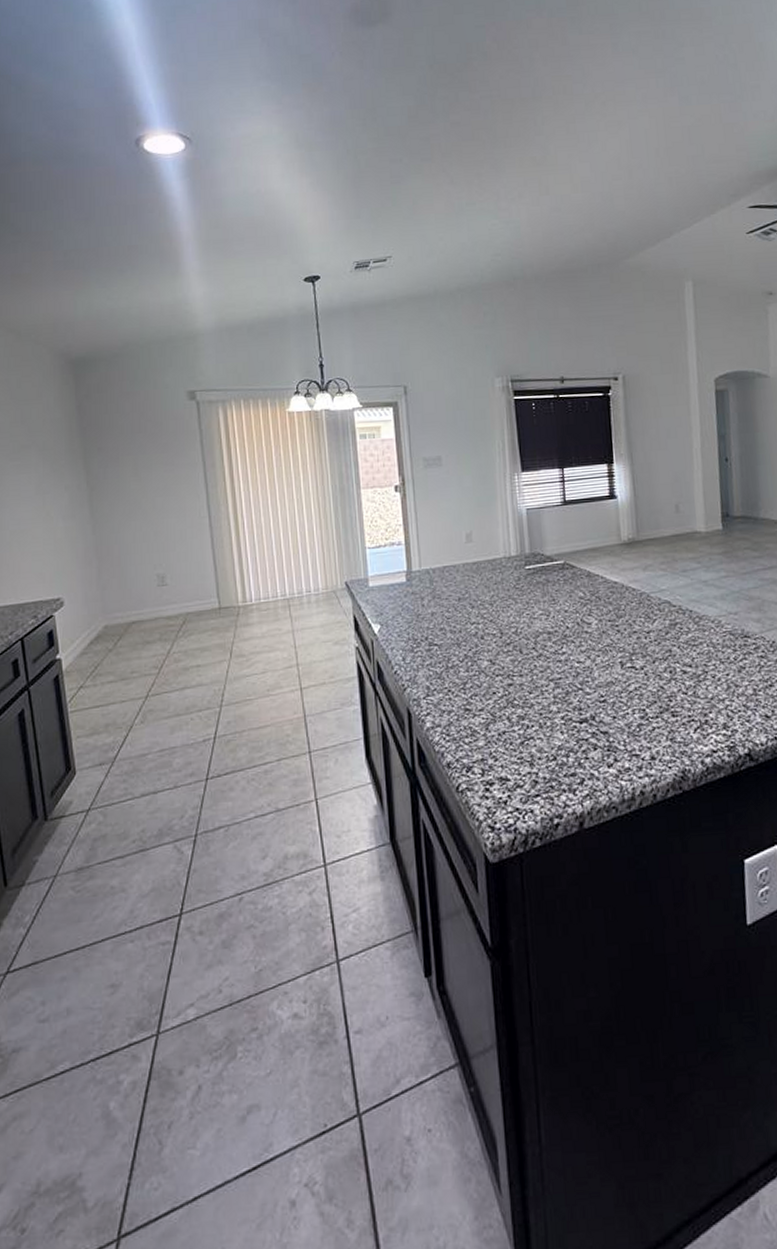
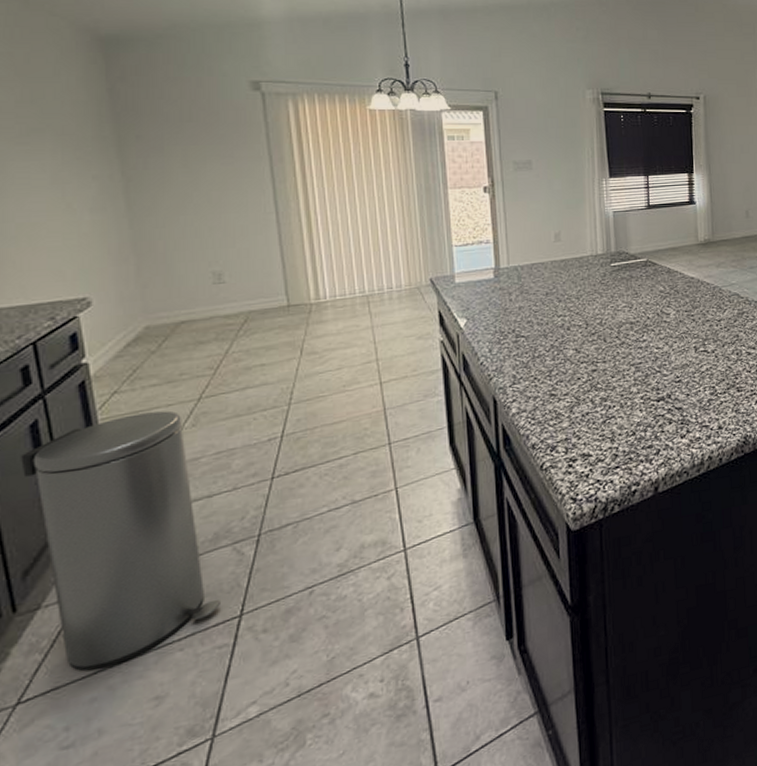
pedal bin: none [11,706,164,950] -> present [21,410,220,671]

